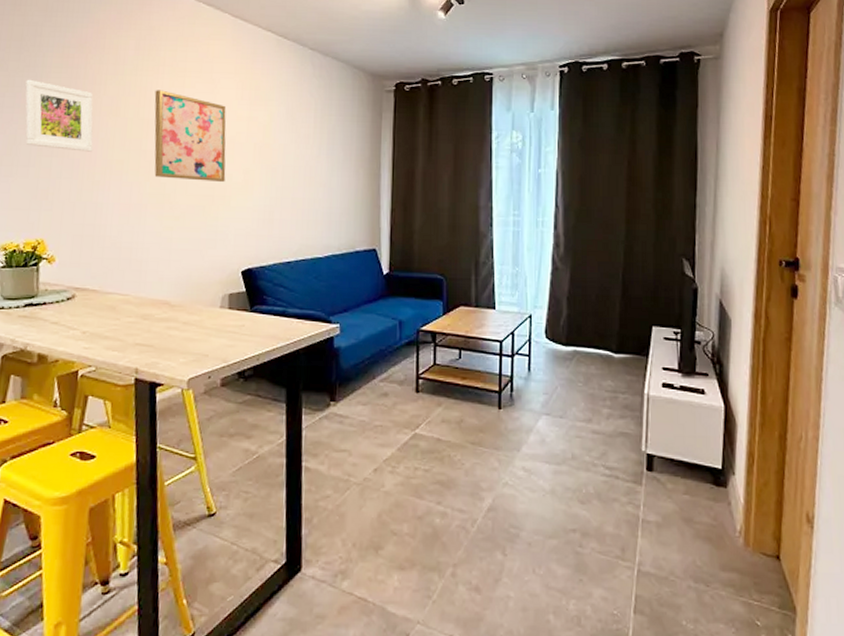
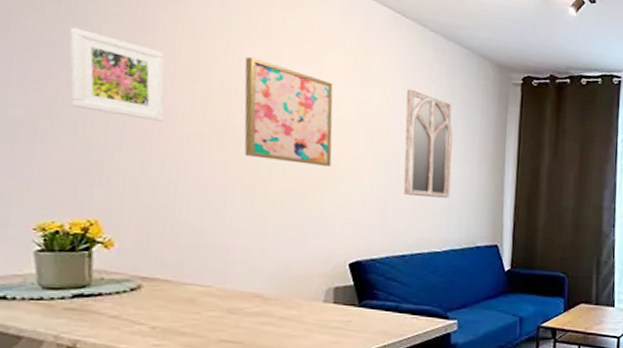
home mirror: none [287,105,331,205] -> present [403,88,453,198]

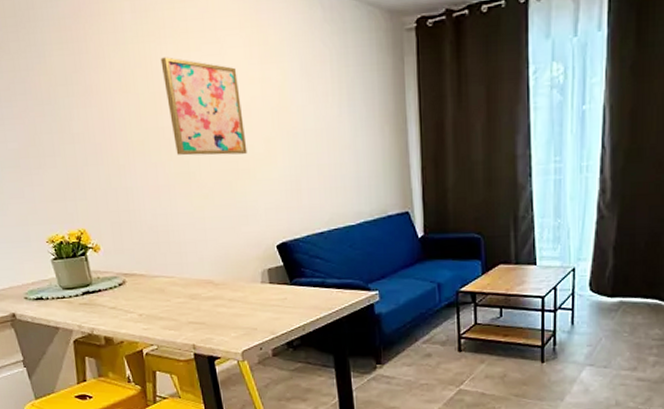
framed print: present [69,27,165,122] -> none [31,60,111,135]
home mirror: present [403,88,453,198] -> none [302,58,357,171]

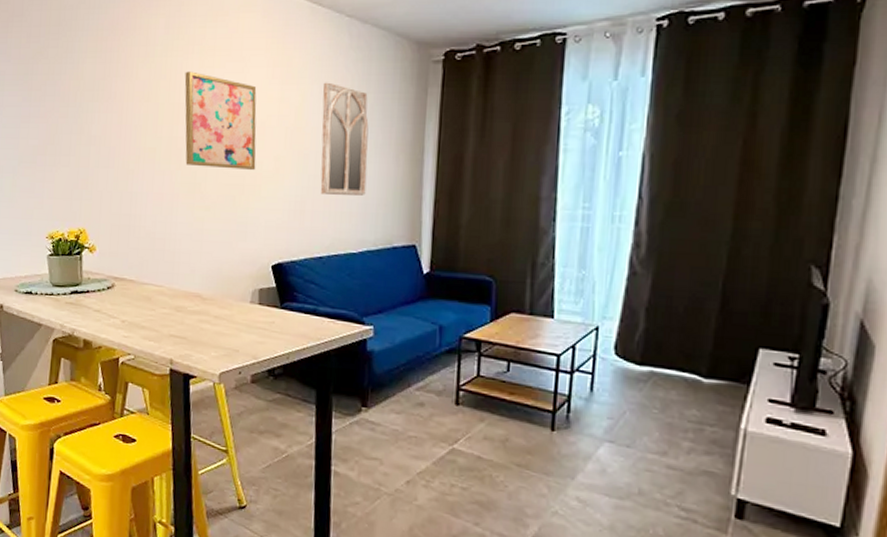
home mirror: none [302,58,357,171] -> present [320,82,369,195]

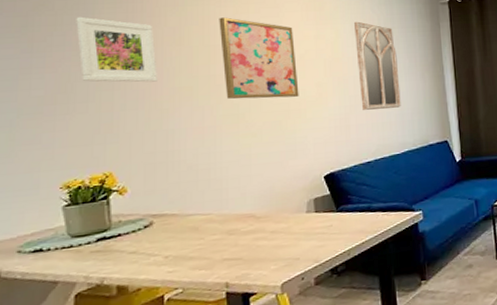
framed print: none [64,66,127,140] -> present [76,16,157,82]

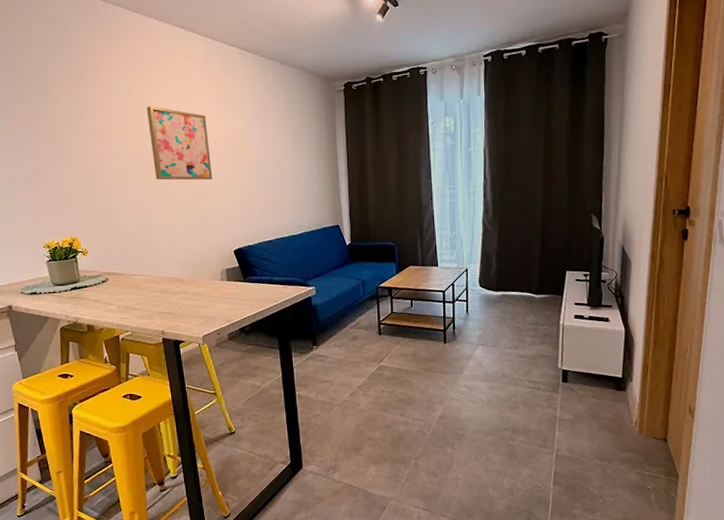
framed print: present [76,16,157,82] -> none [41,106,103,164]
home mirror: present [353,21,401,110] -> none [257,109,299,194]

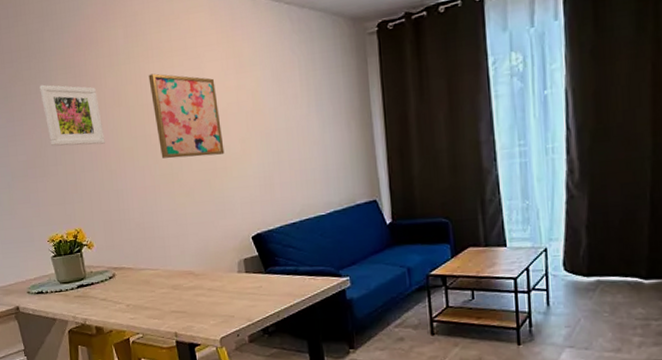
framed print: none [41,106,103,164] -> present [39,84,105,146]

